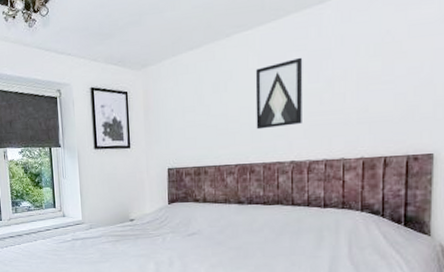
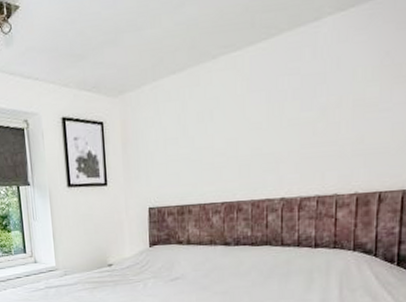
wall art: present [255,57,303,130] -> none [244,82,296,164]

